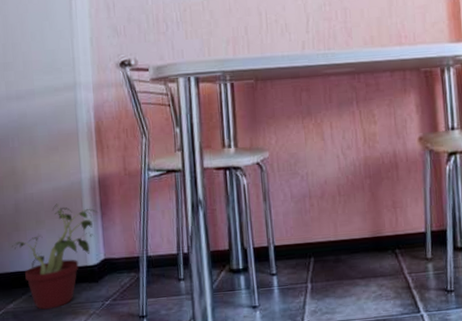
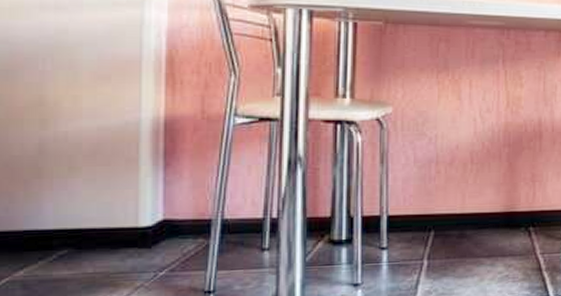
potted plant: present [12,203,99,310] -> none [29,147,161,281]

